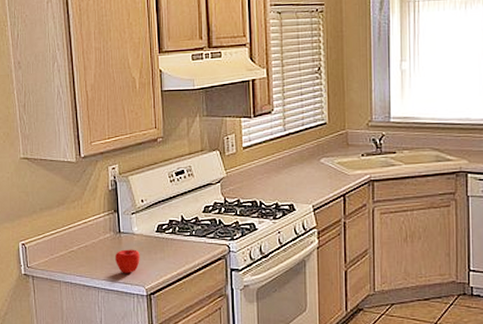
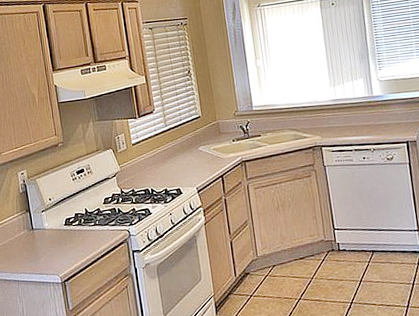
apple: present [115,249,140,273] -> none [31,242,53,265]

